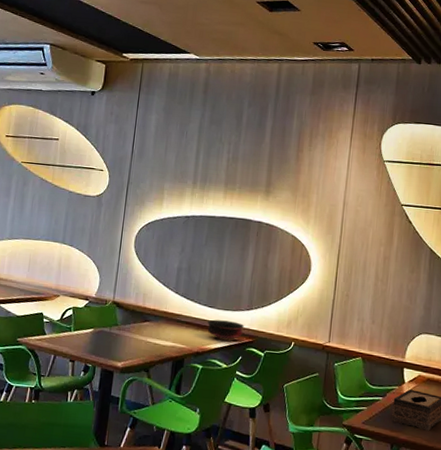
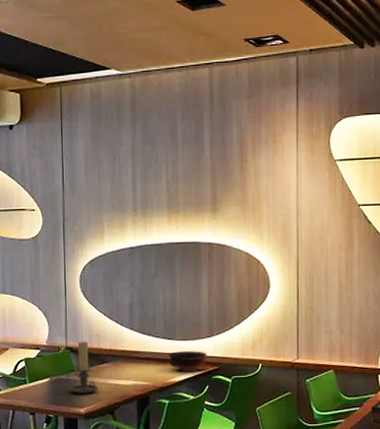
candle holder: none [110,297,138,349] -> present [69,341,98,394]

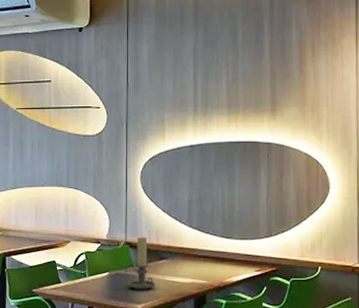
bowl: present [167,351,207,372] -> none [225,251,265,272]

